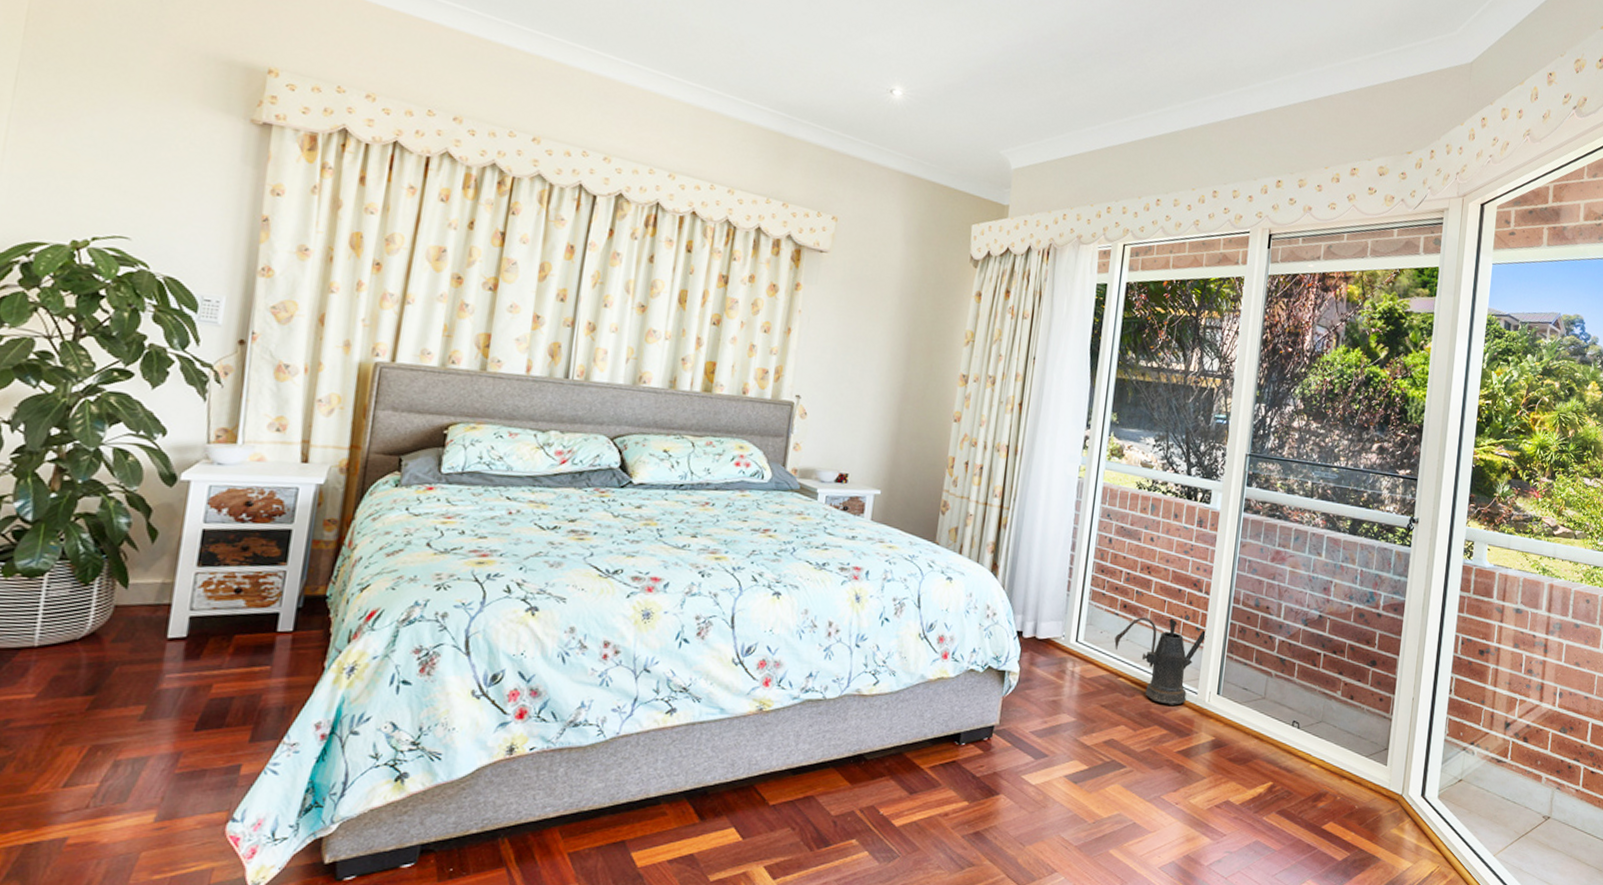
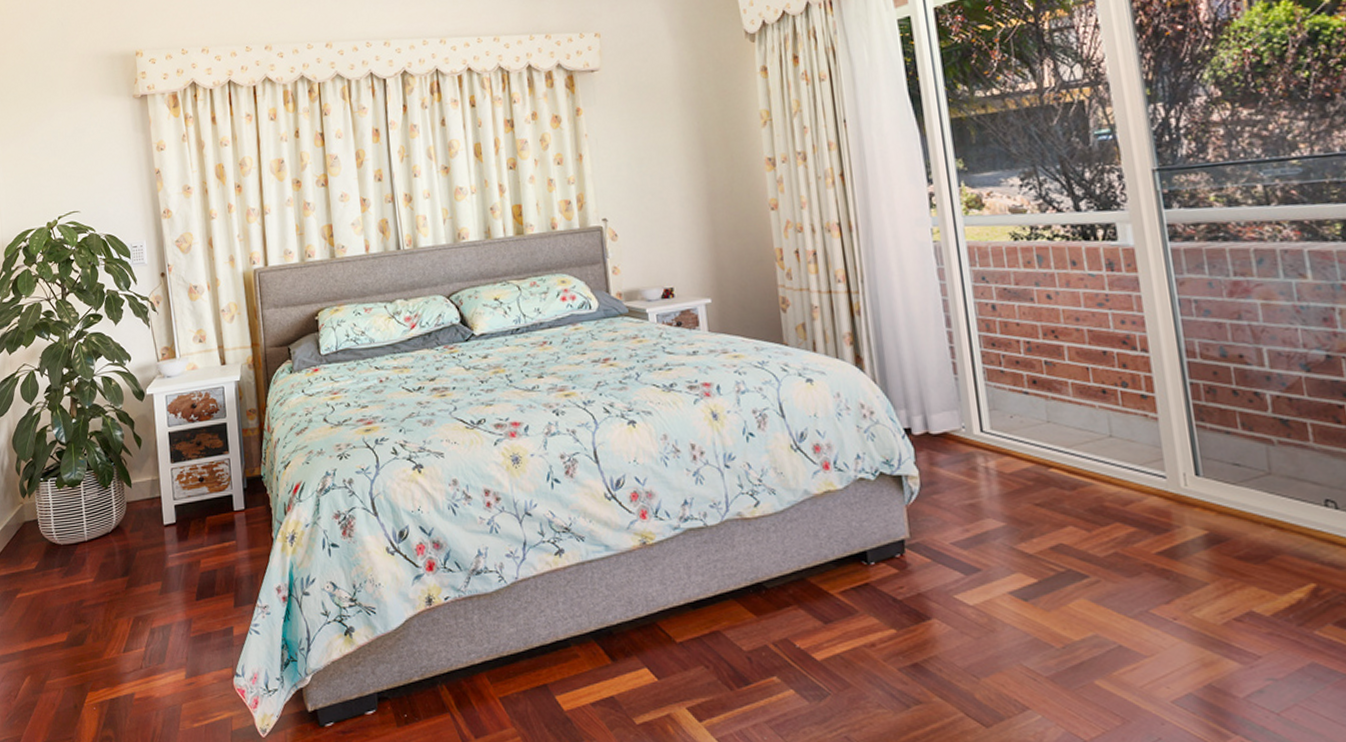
watering can: present [1114,617,1207,705] -> none [1030,388,1160,495]

